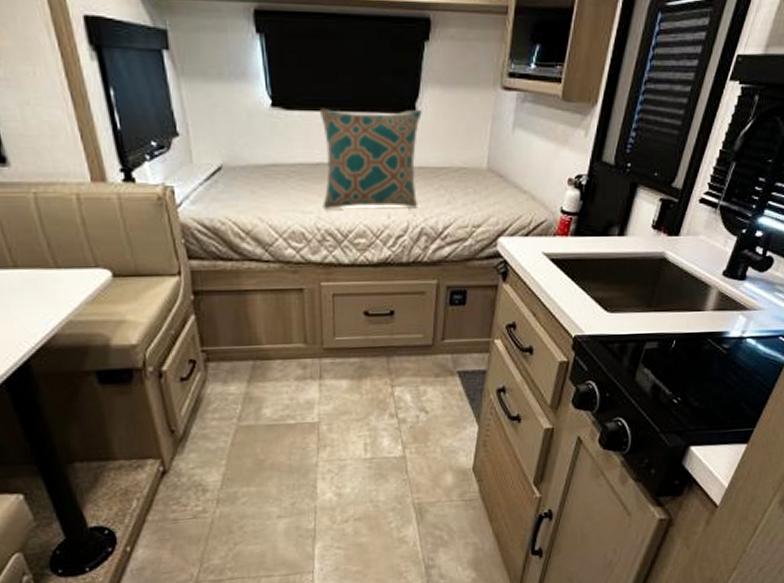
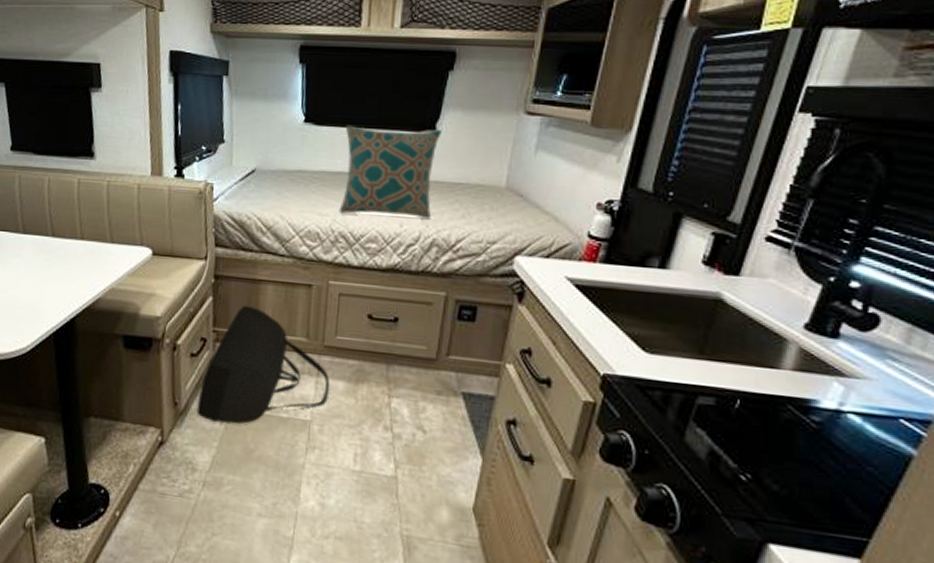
duffel bag: none [196,319,334,441] -> present [196,305,330,424]

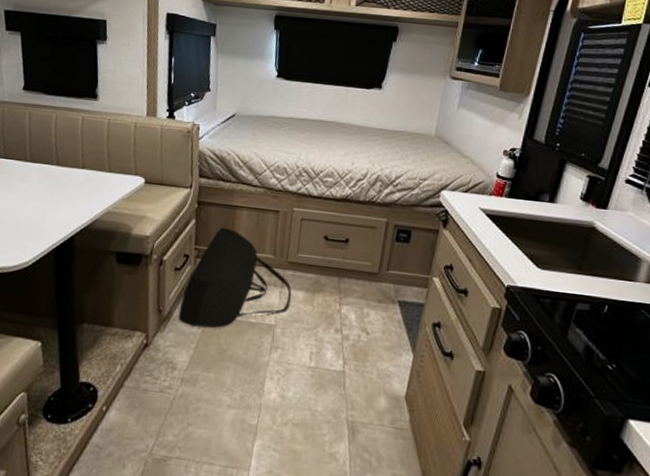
pillow: present [339,124,442,220] -> none [303,81,387,160]

